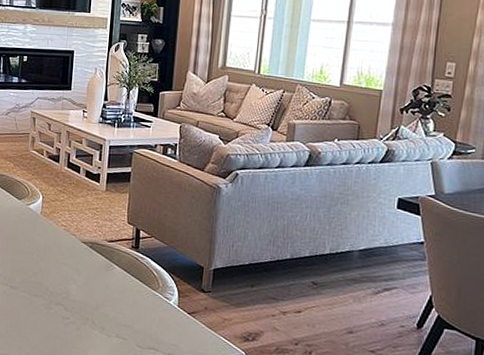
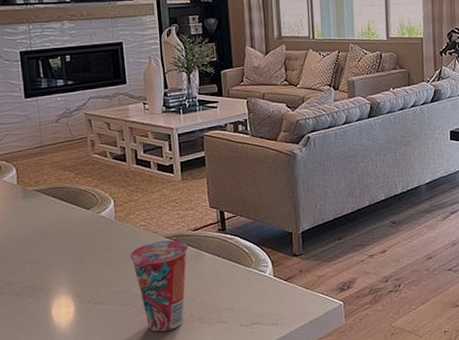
cup: none [47,243,101,332] -> present [130,240,188,332]

